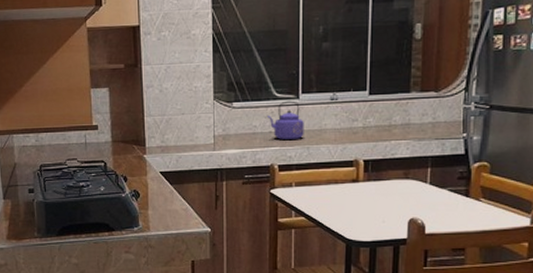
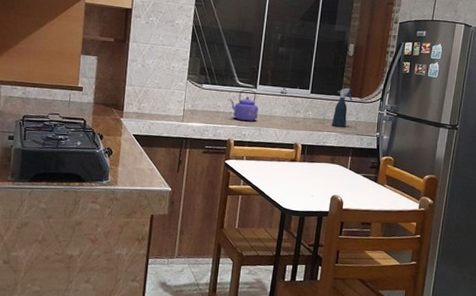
spray bottle: none [401,80,426,132] -> present [332,87,353,127]

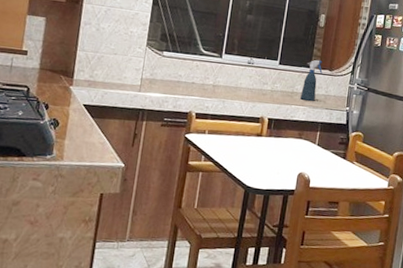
kettle: present [230,89,259,122] -> none [192,58,223,93]

